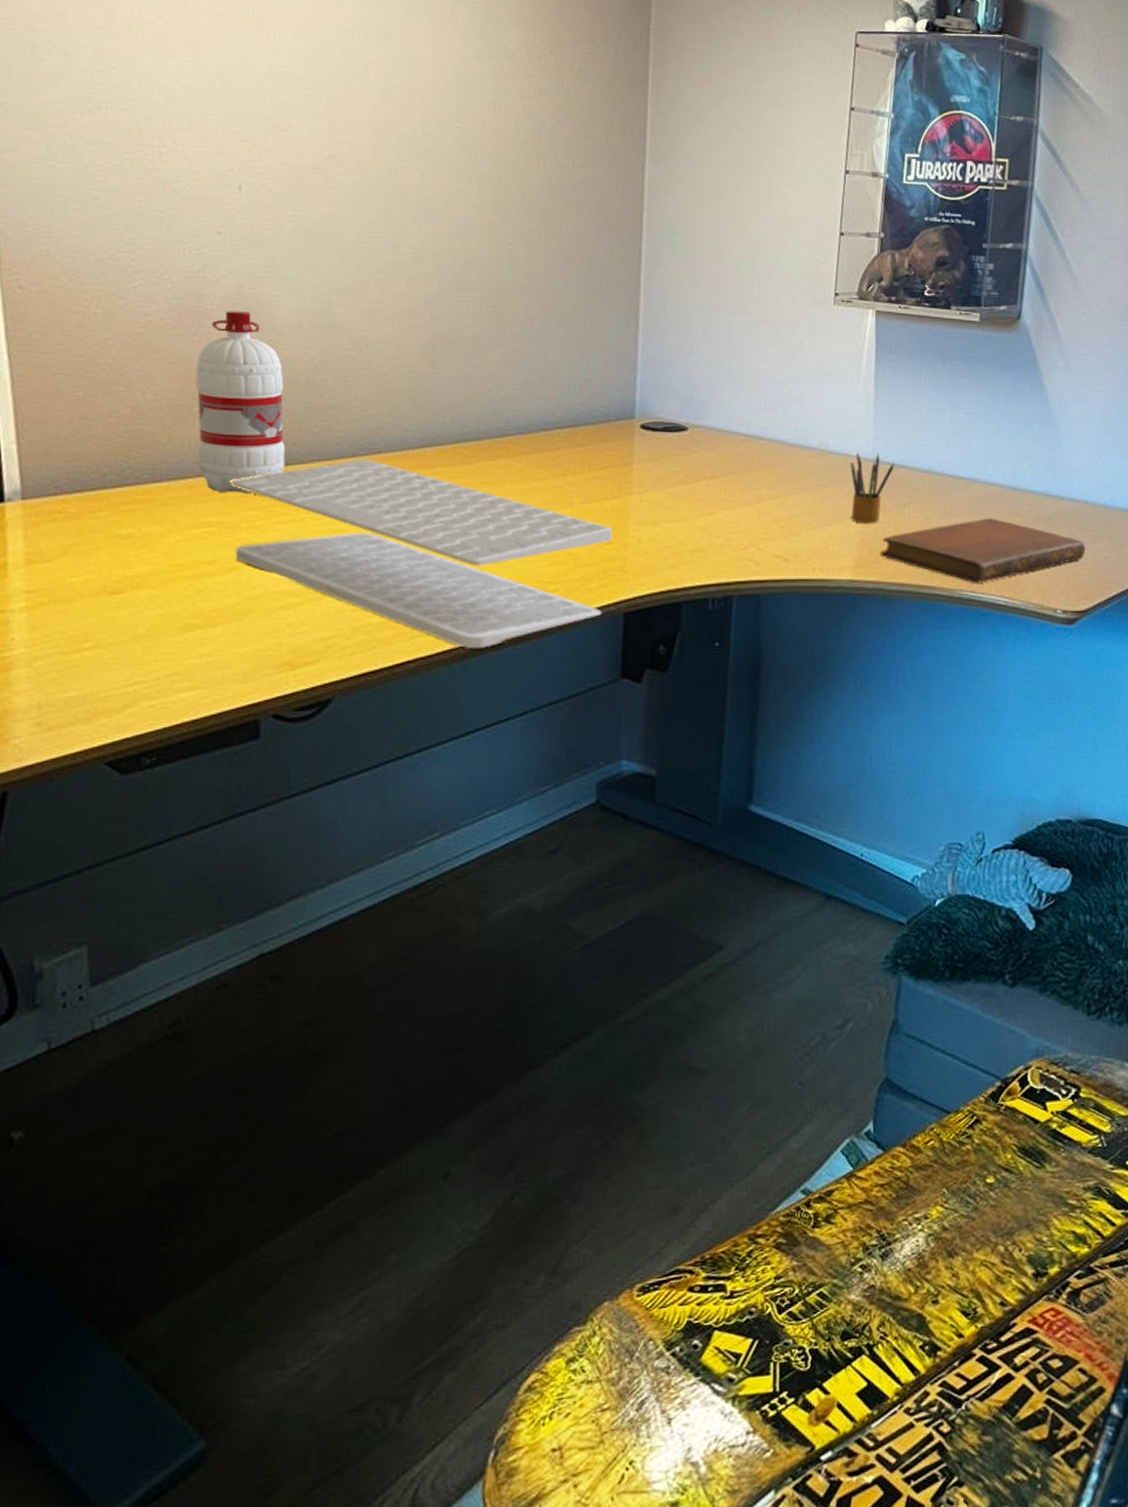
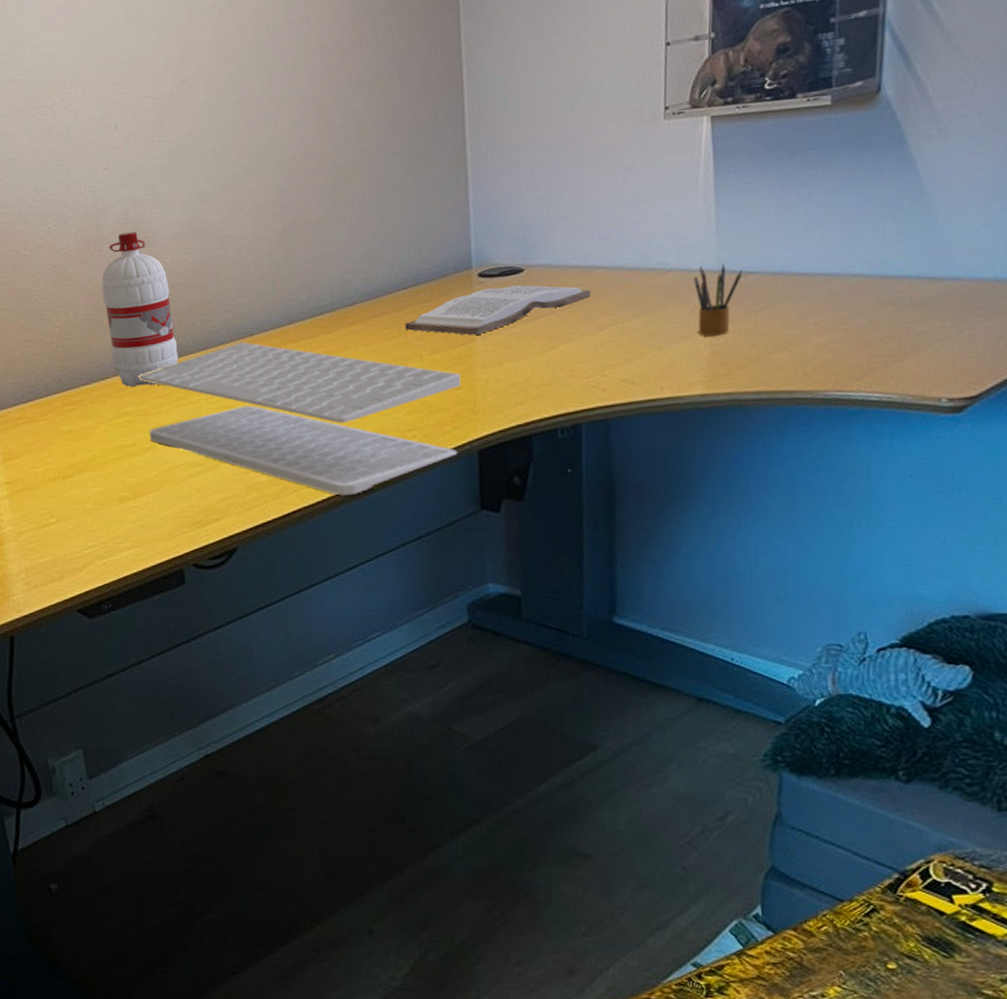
book: none [557,442,753,489] -> present [405,285,591,335]
notebook: present [880,518,1086,583] -> none [732,311,974,382]

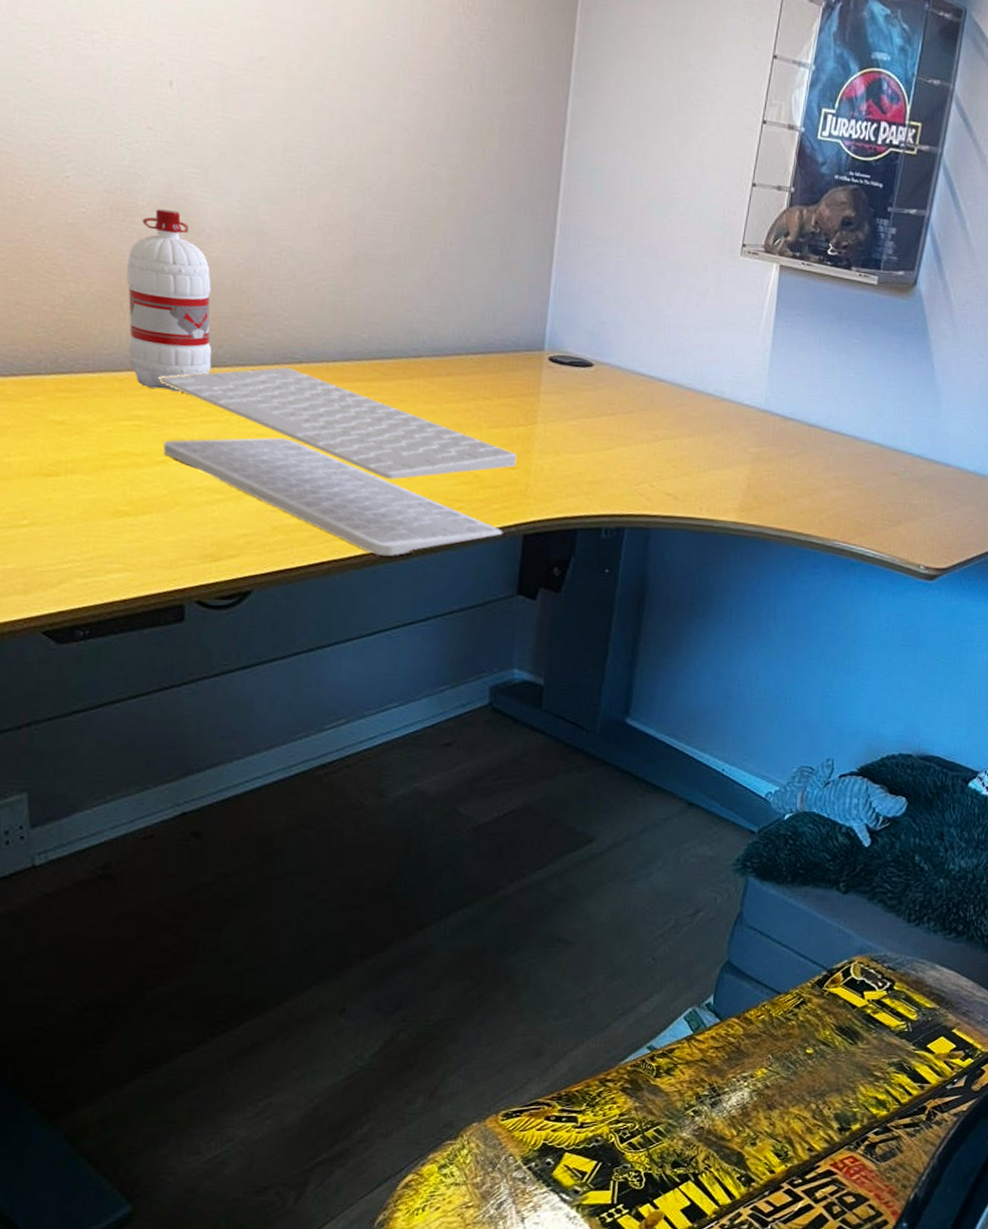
book: present [405,285,591,335] -> none [468,374,652,419]
pencil box: present [693,264,743,337] -> none [740,403,784,471]

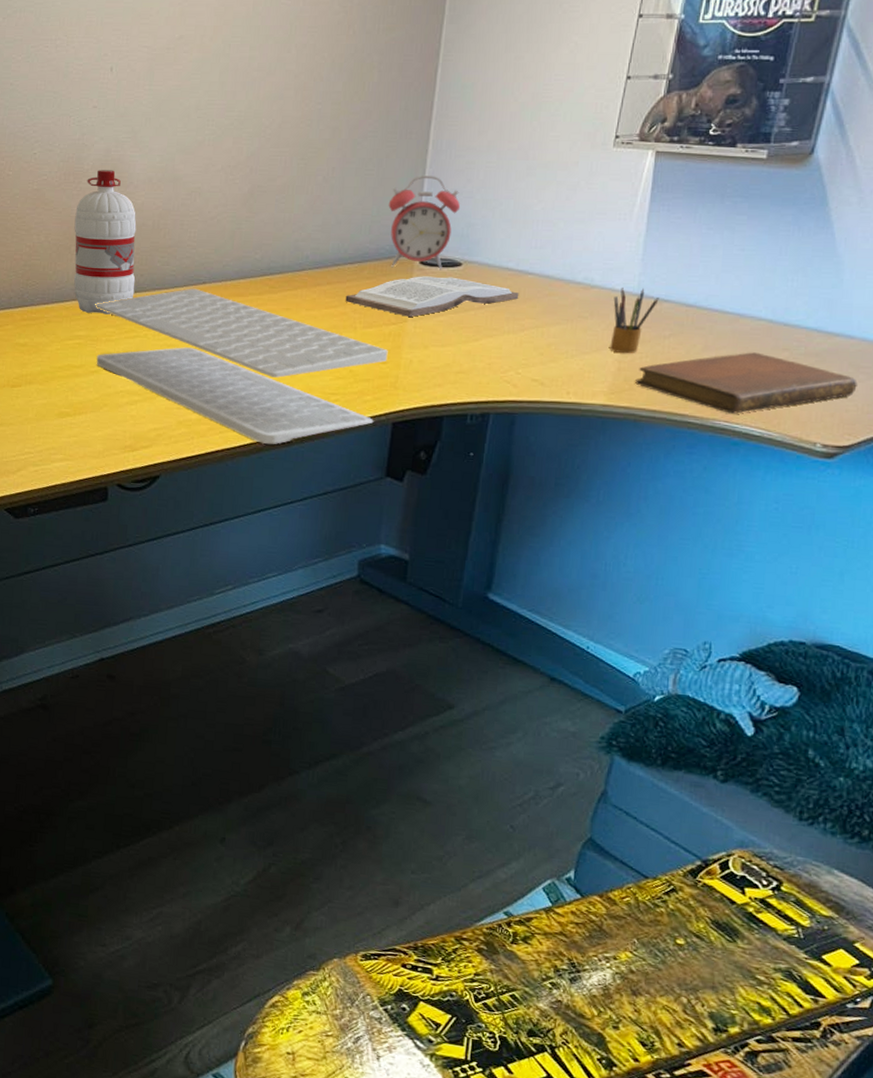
book: none [468,374,652,419] -> present [345,276,519,317]
alarm clock: none [513,261,591,369] -> present [388,174,461,269]
pencil box: none [740,403,784,471] -> present [610,288,659,354]
notebook: none [764,475,953,535] -> present [635,352,858,414]

